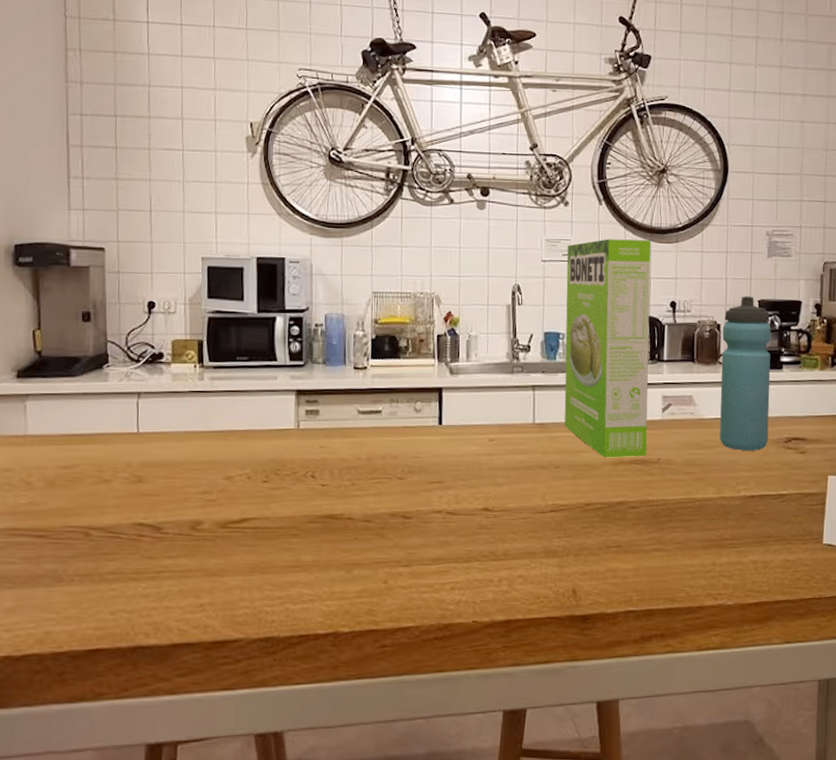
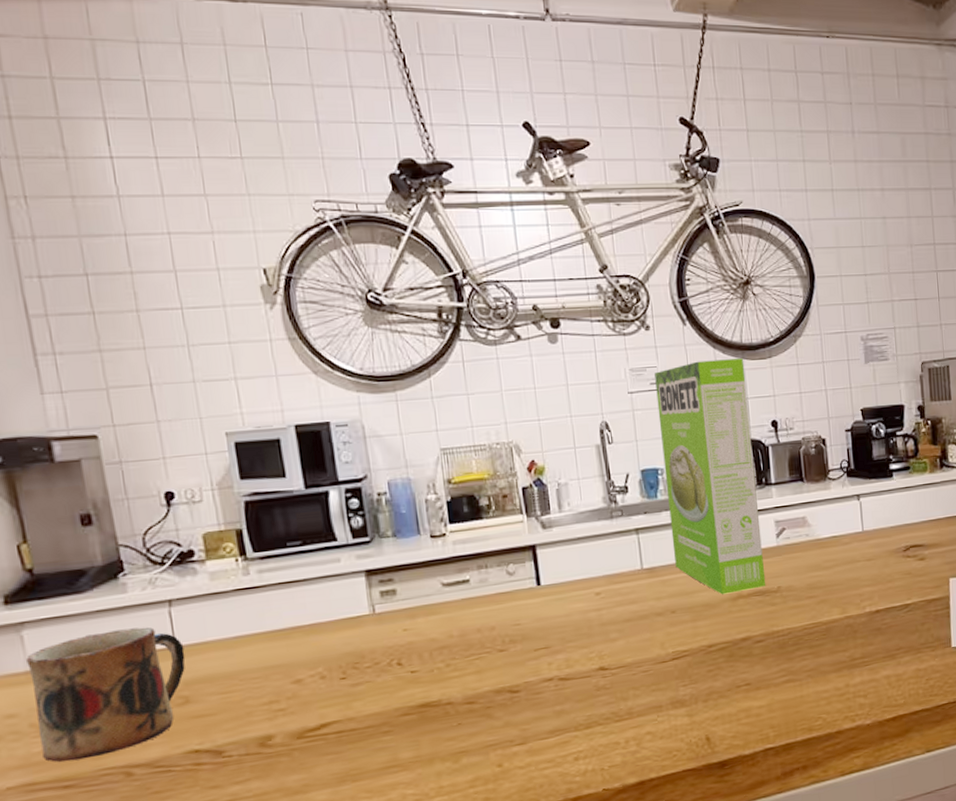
mug: none [26,411,144,516] -> present [26,626,186,762]
water bottle: present [720,296,771,451] -> none [828,405,887,567]

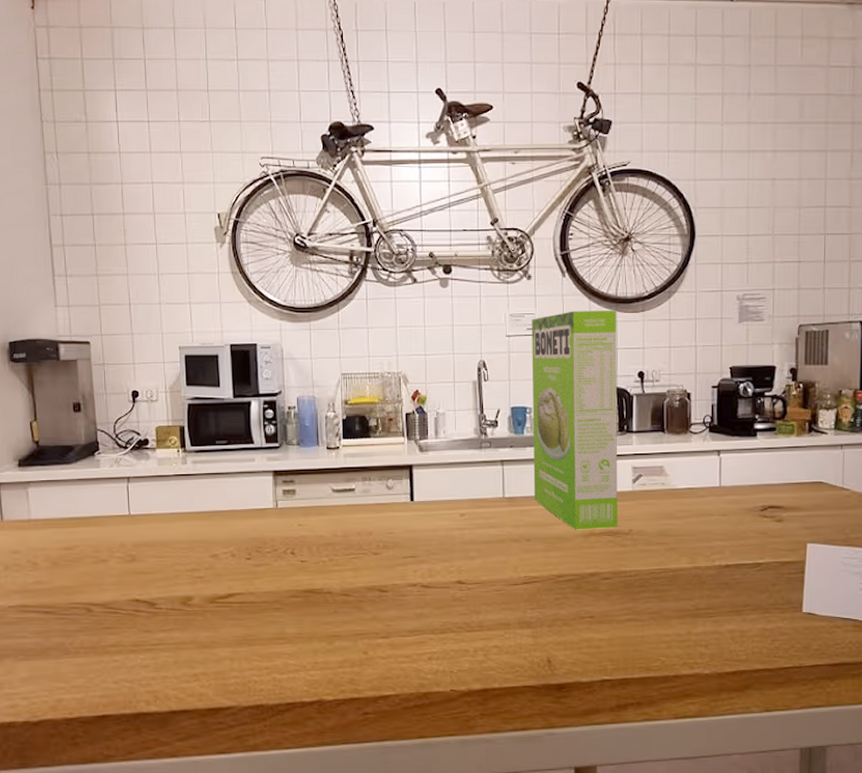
mug: present [26,626,186,762] -> none [29,496,135,593]

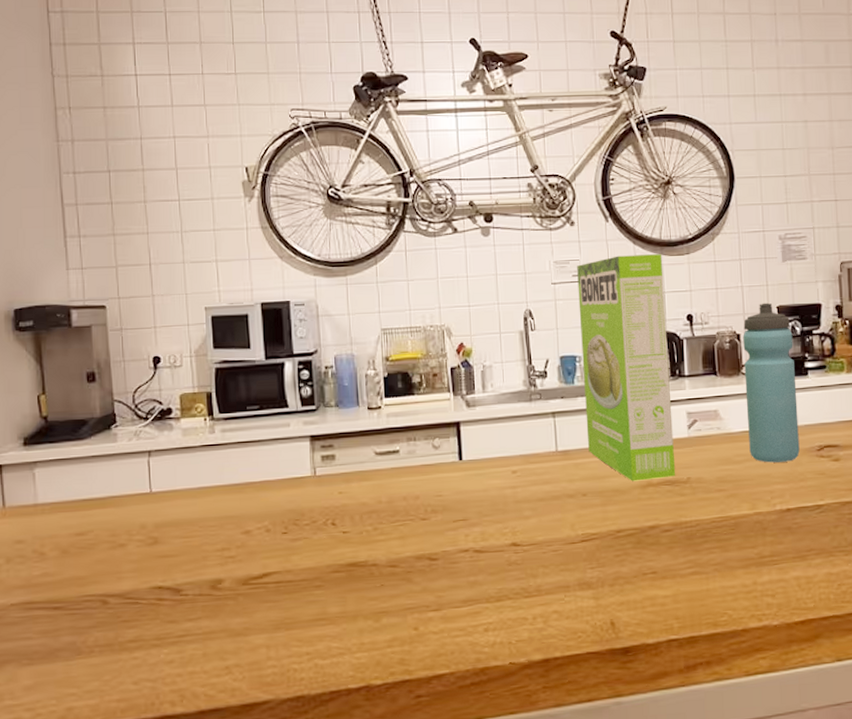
water bottle: none [692,363,744,520] -> present [743,302,800,463]

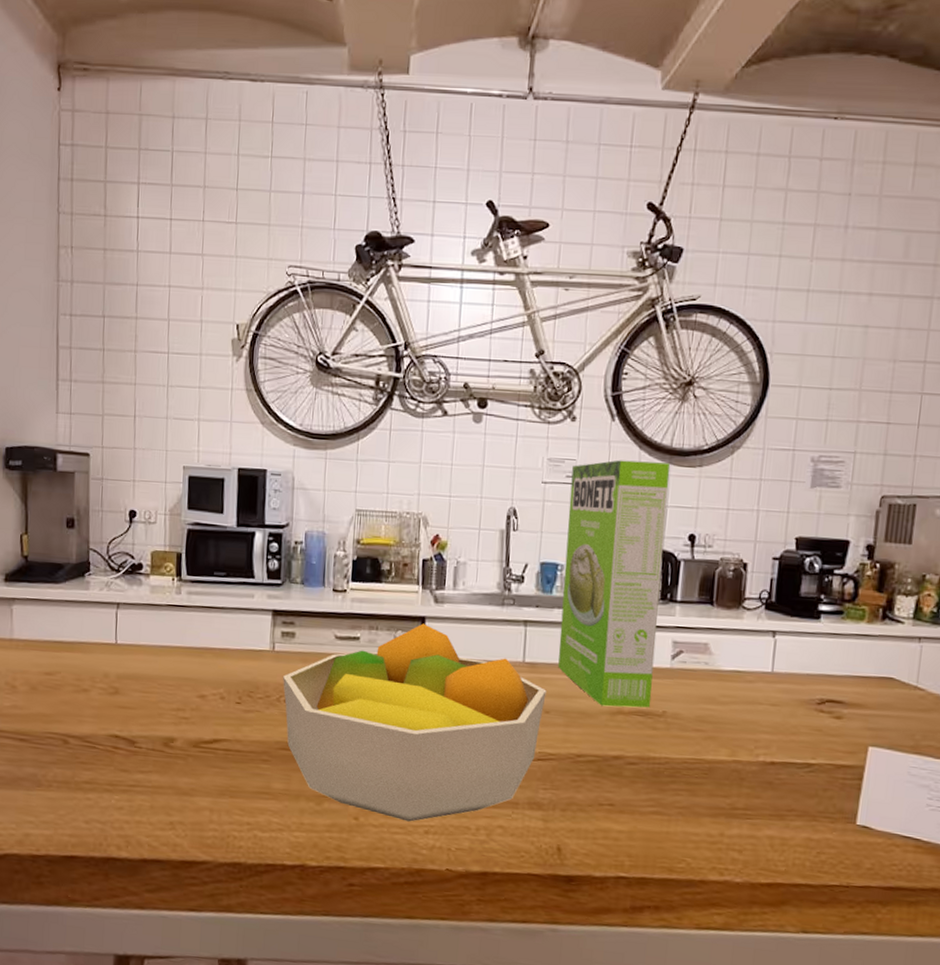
fruit bowl: none [328,428,581,623] -> present [283,623,547,822]
water bottle: present [743,302,800,463] -> none [738,531,810,712]

